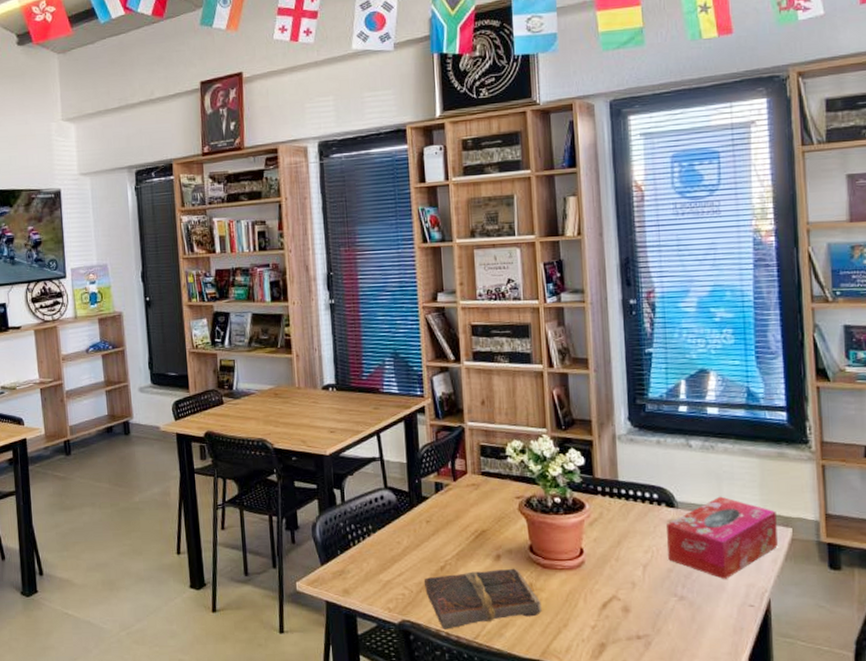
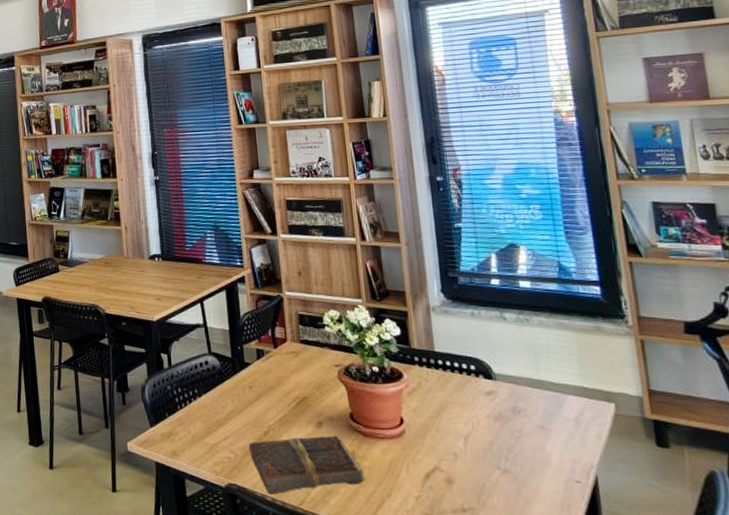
tissue box: present [667,496,778,580] -> none [485,369,601,455]

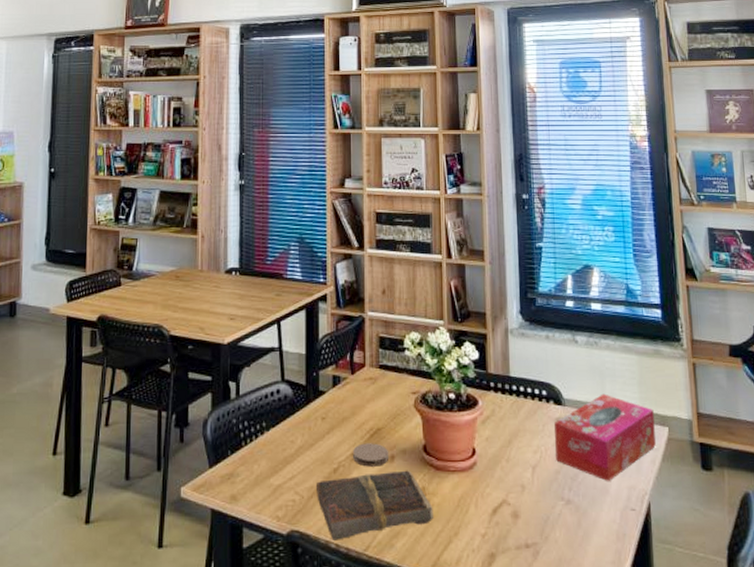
coaster: none [281,410,316,431] -> present [353,443,388,467]
tissue box: none [485,369,601,455] -> present [554,393,656,482]

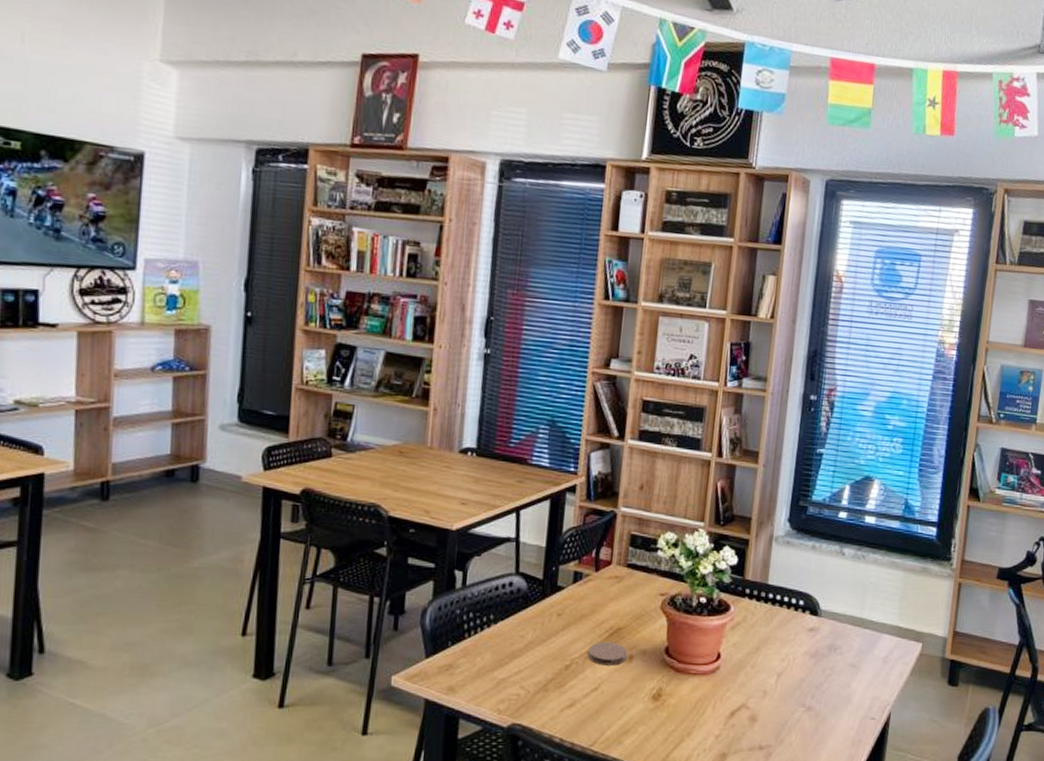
book: present [315,470,433,541] -> none [543,670,668,735]
tissue box: present [554,393,656,482] -> none [803,607,911,692]

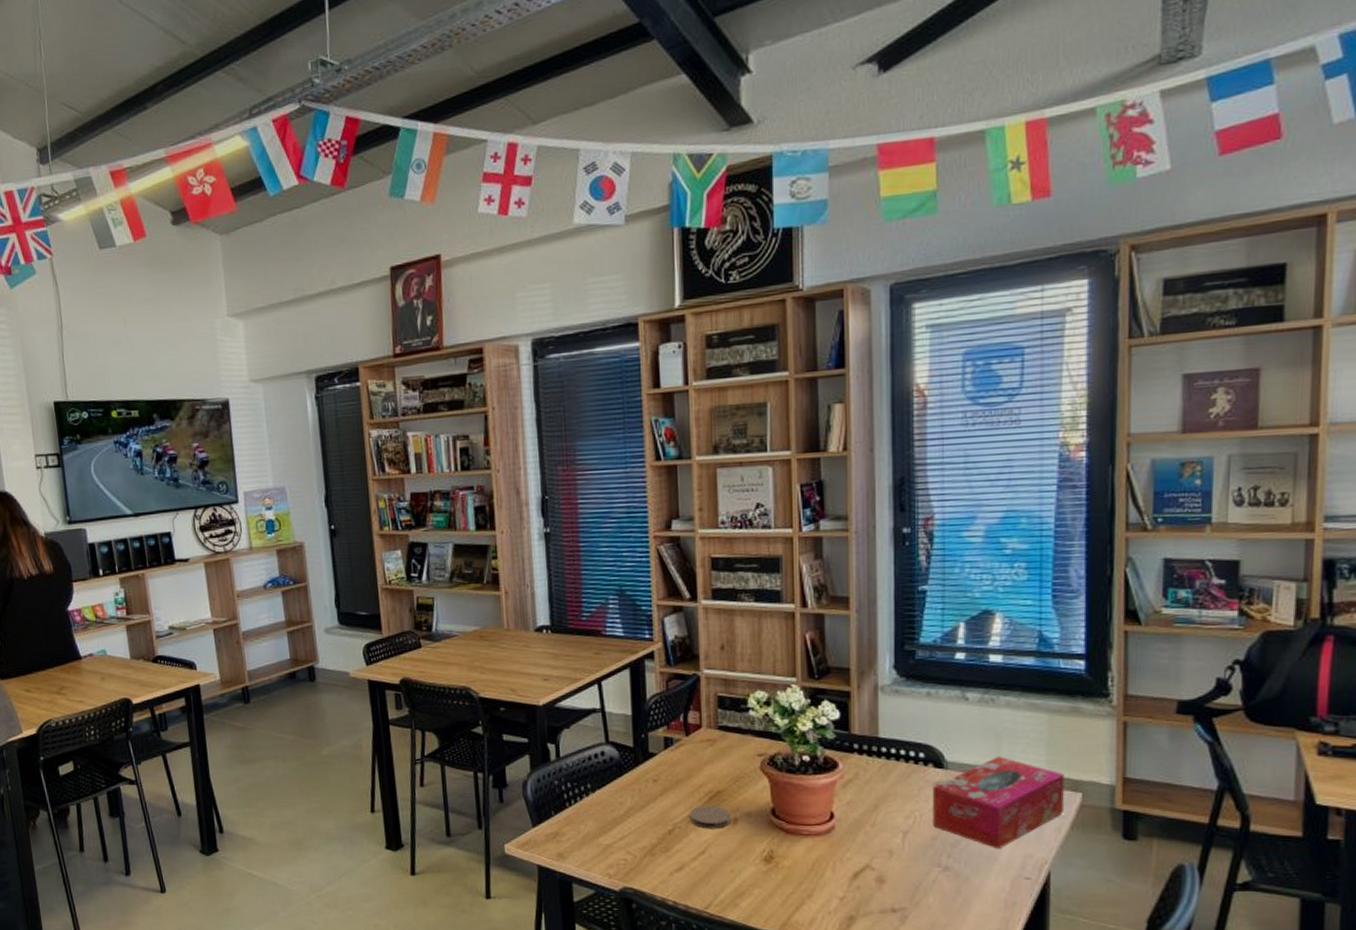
tissue box: none [803,607,911,692] -> present [933,756,1064,850]

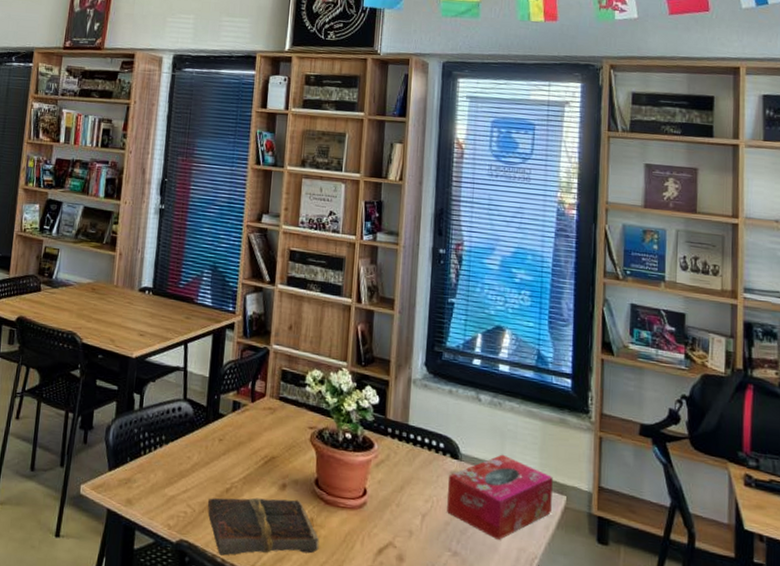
book: none [649,833,783,898] -> present [207,497,320,556]
coaster: present [690,805,731,829] -> none [246,468,281,493]

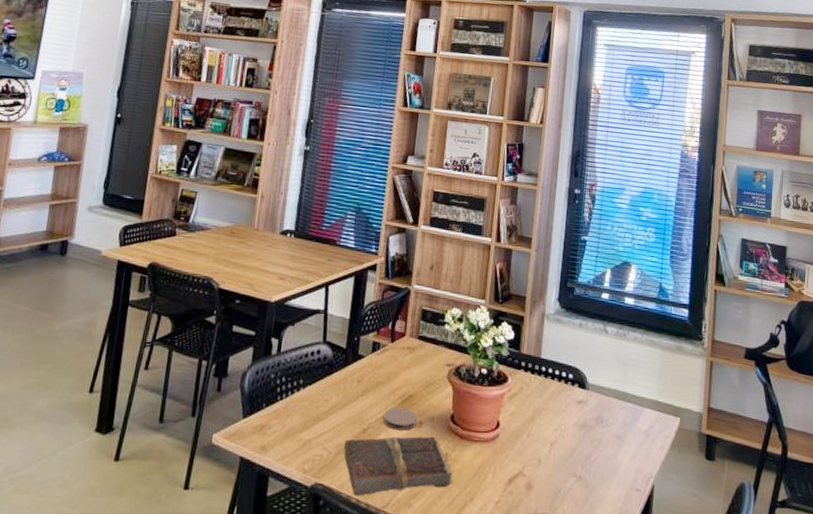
coaster: none [246,468,281,493] -> present [383,408,417,431]
tissue box: present [447,454,553,541] -> none [573,382,669,463]

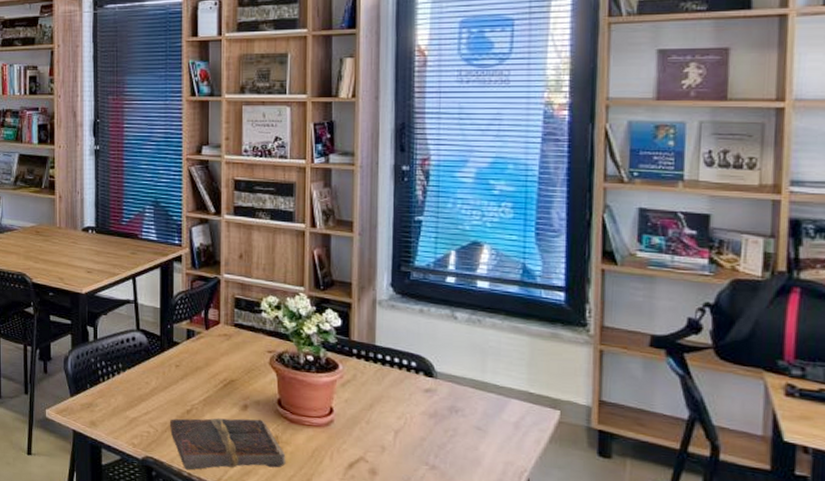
coaster: present [383,408,417,431] -> none [206,391,241,413]

